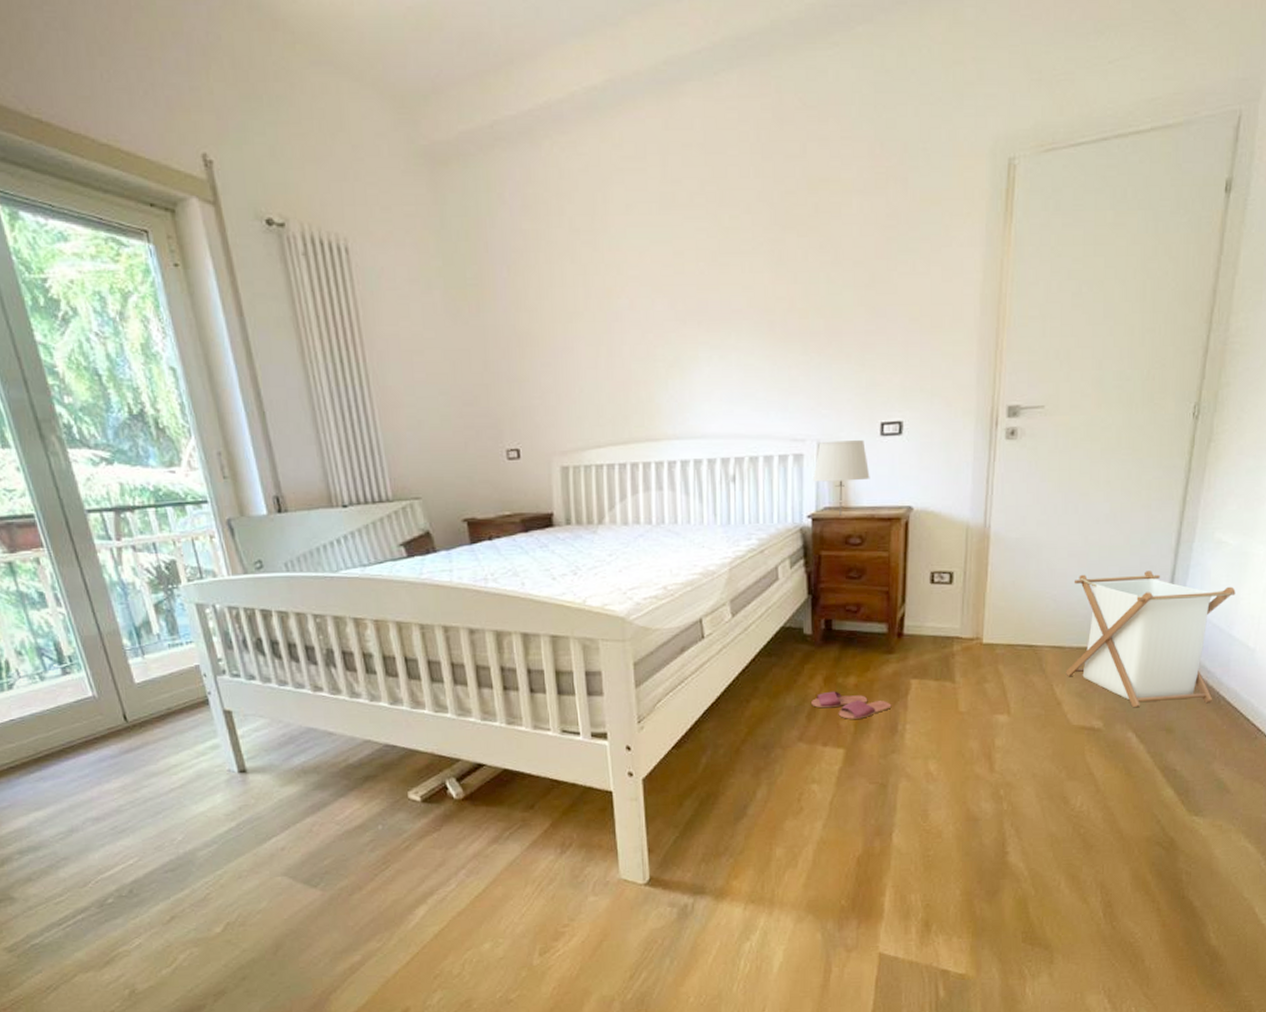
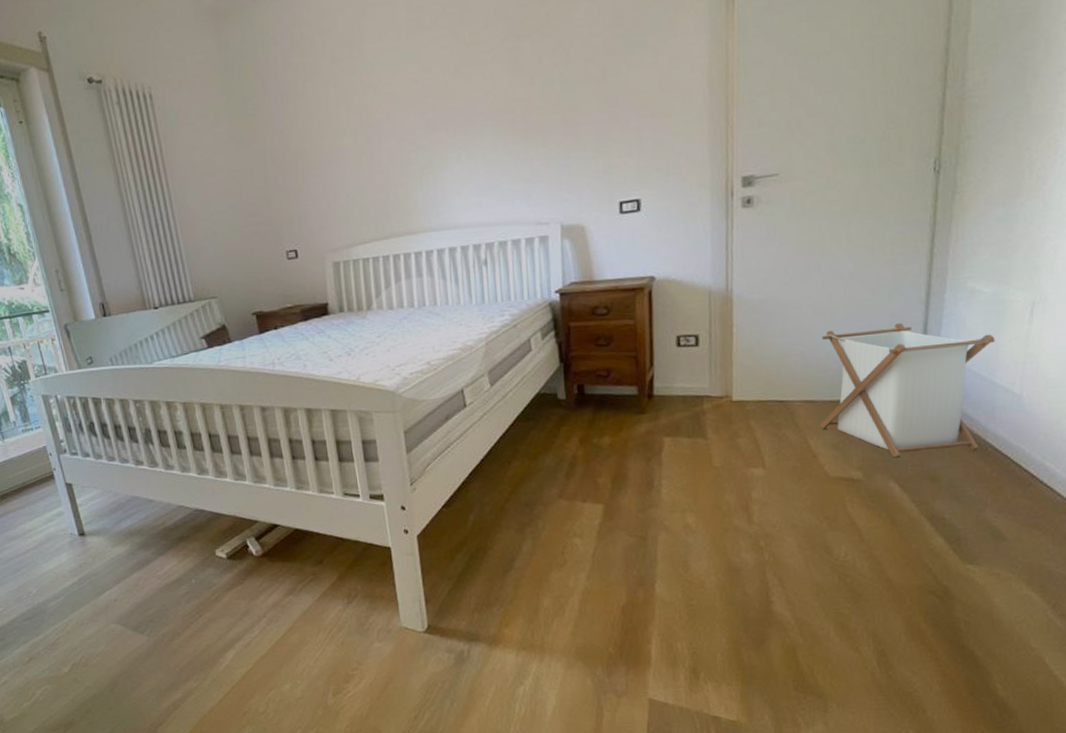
slippers: present [811,691,892,719] -> none [569,450,647,477]
table lamp: present [813,440,870,516] -> none [558,219,612,289]

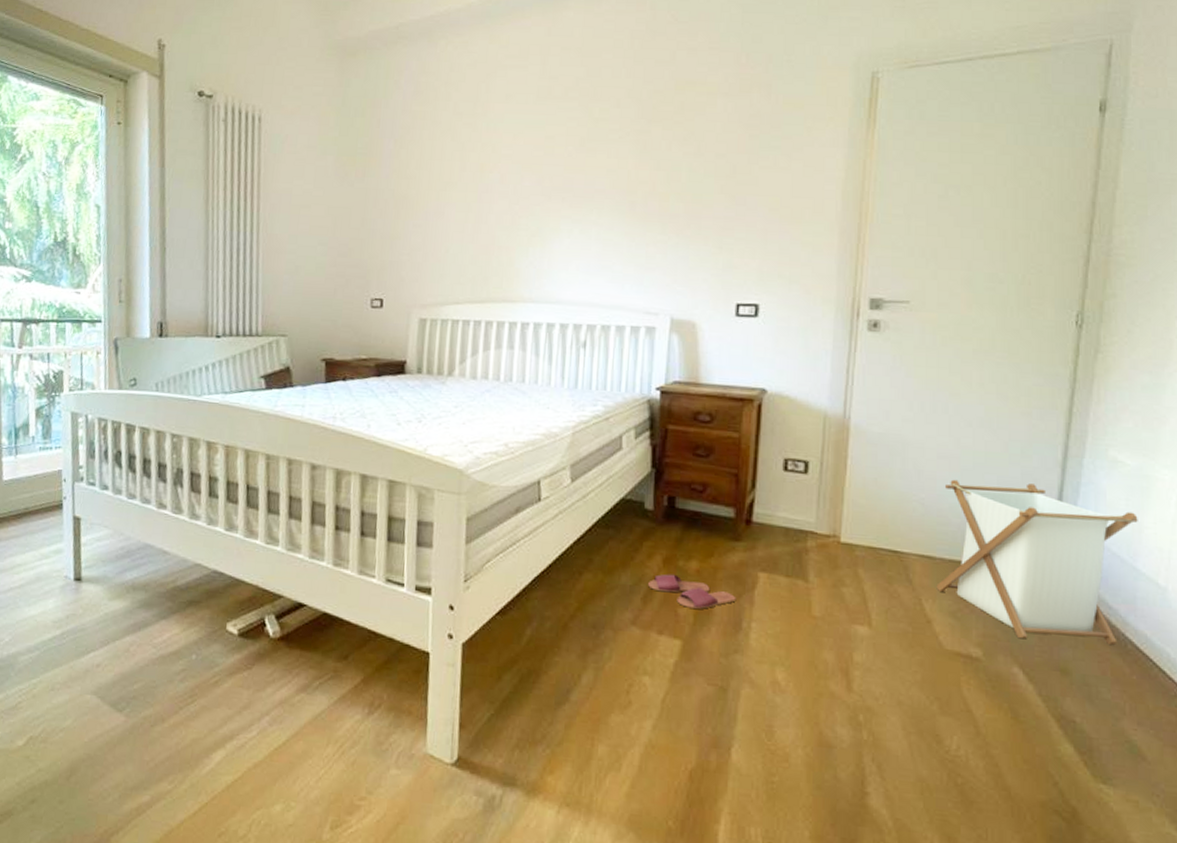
slippers: none [569,450,647,477] -> present [648,574,736,609]

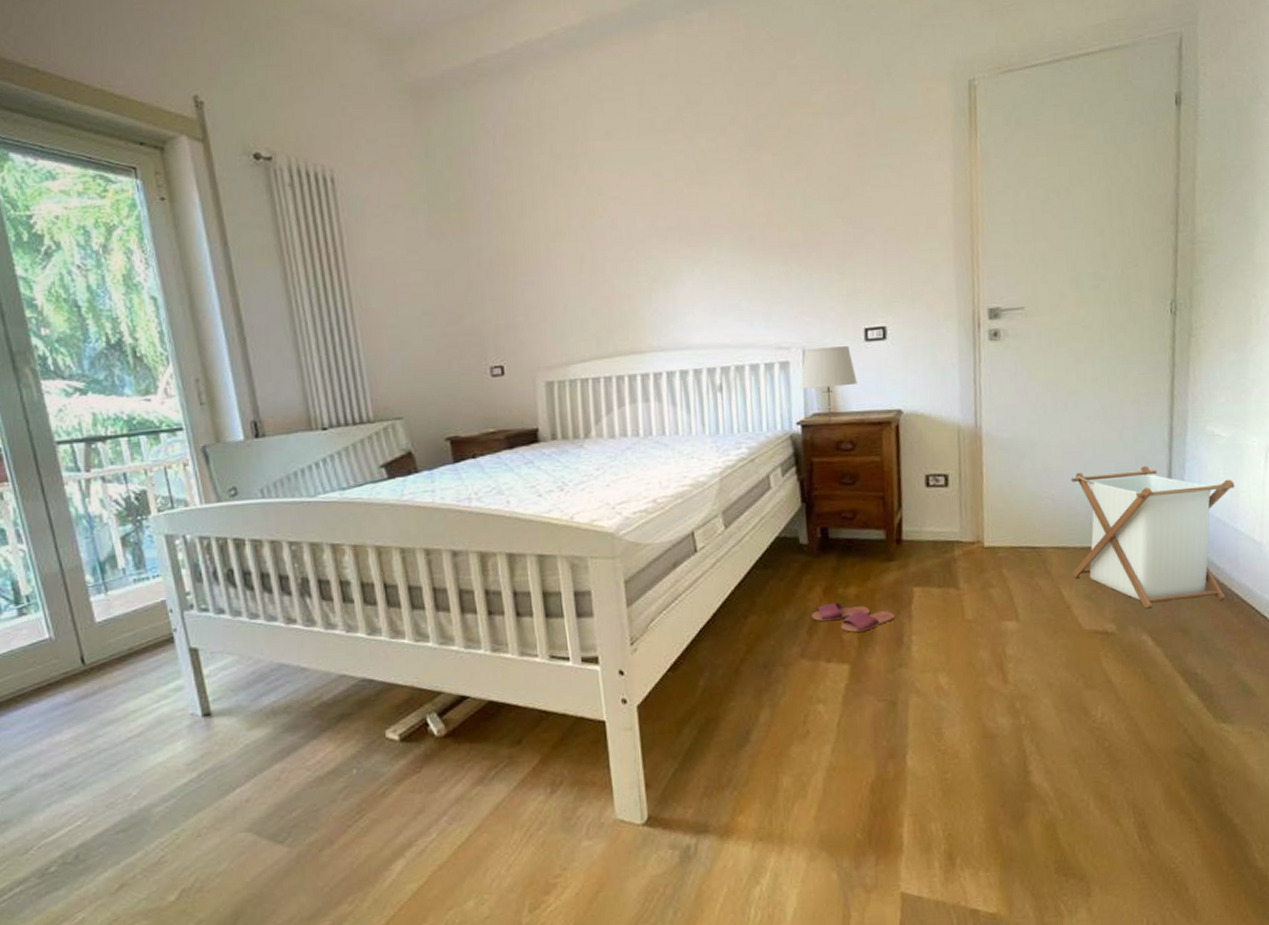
table lamp: none [664,317,723,391] -> present [800,346,858,422]

